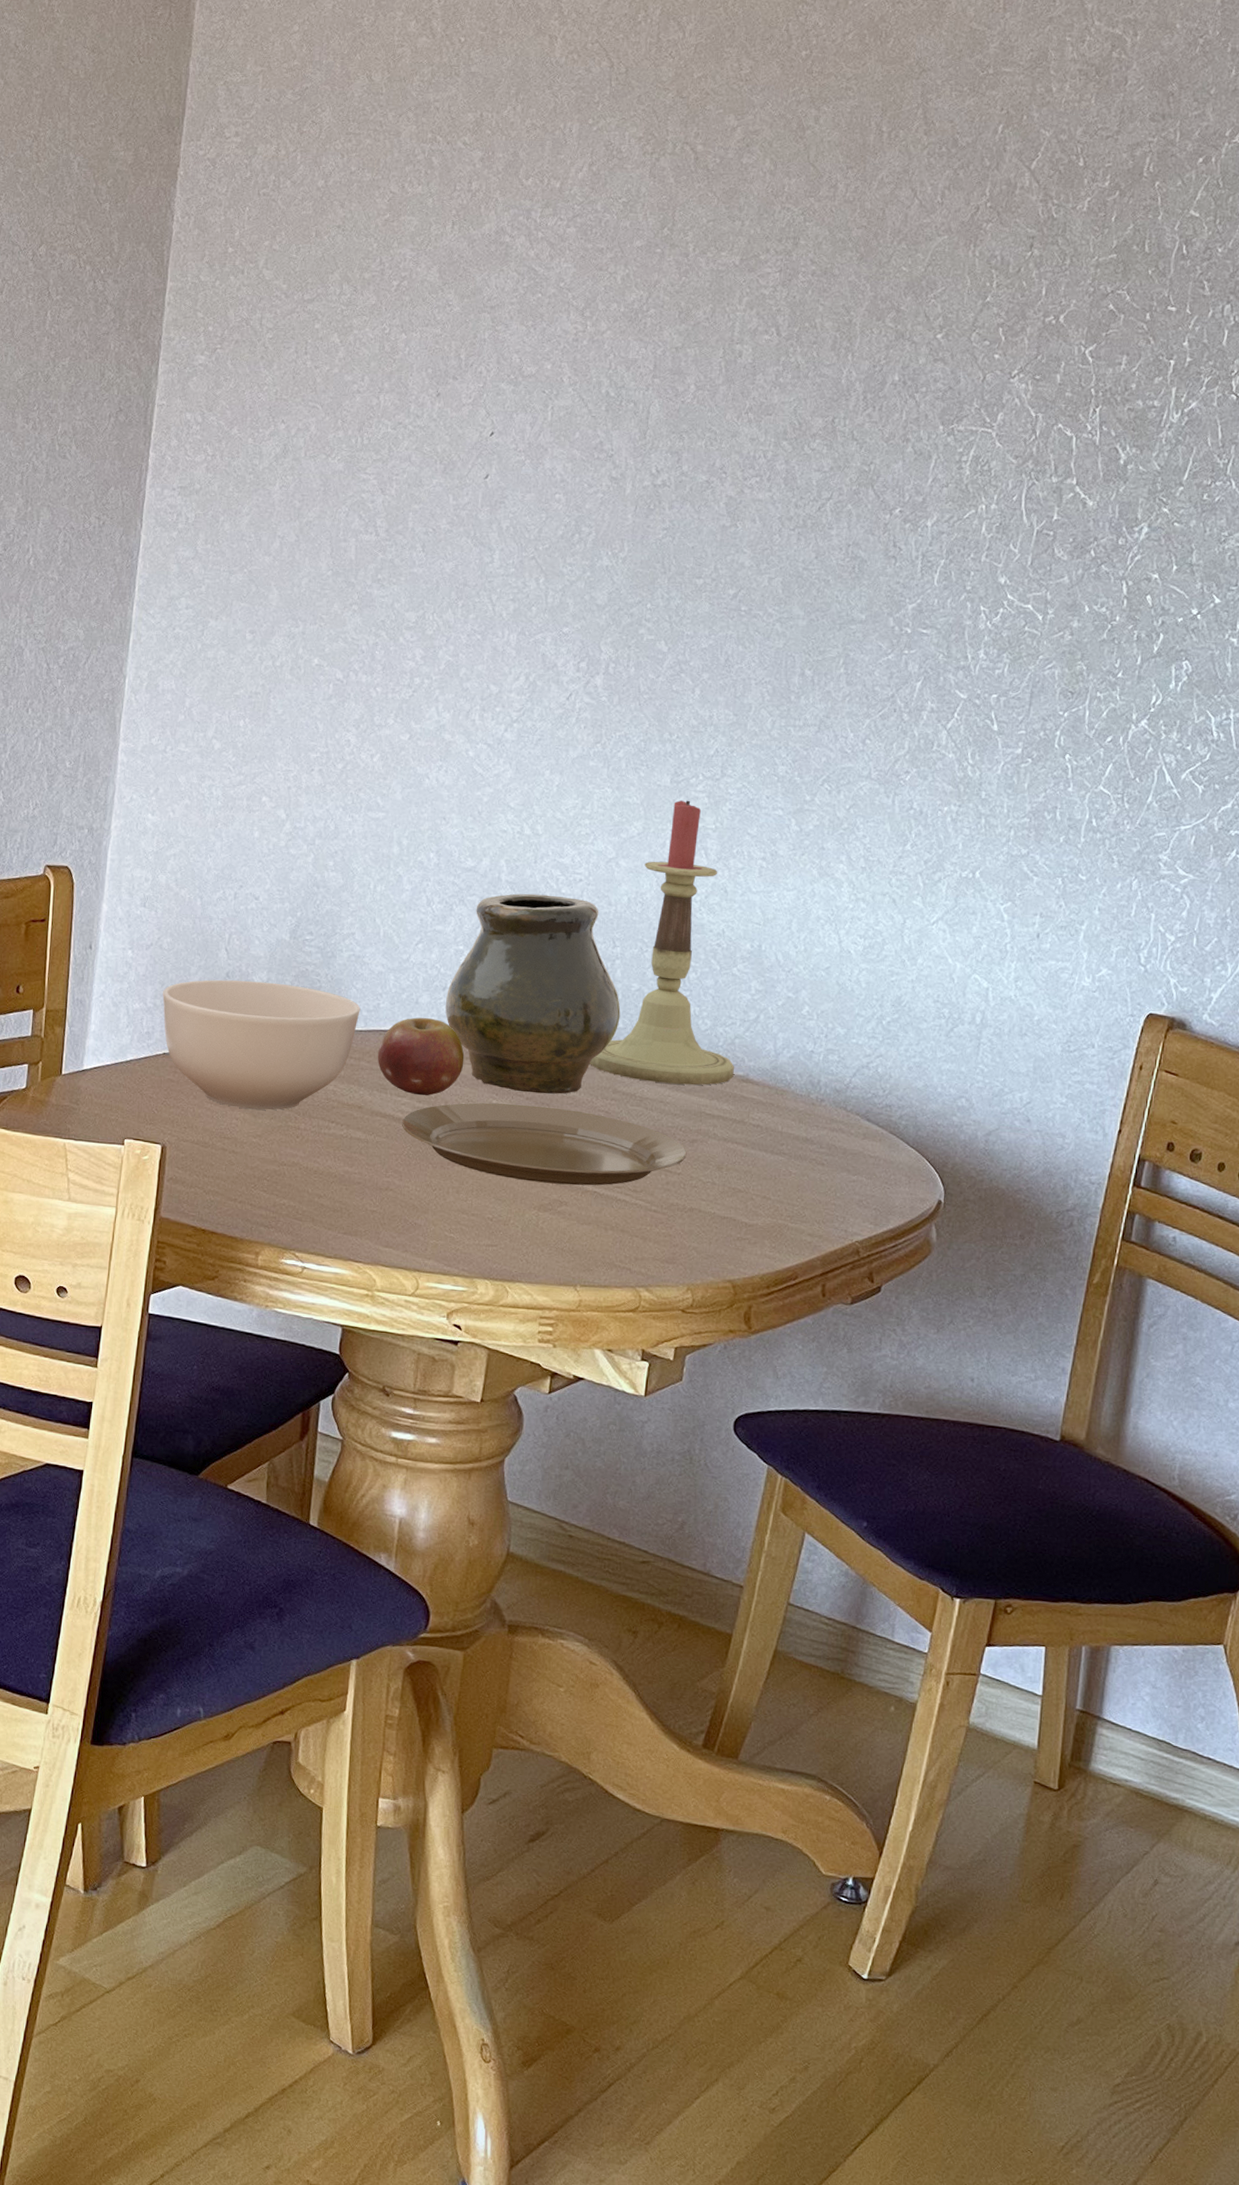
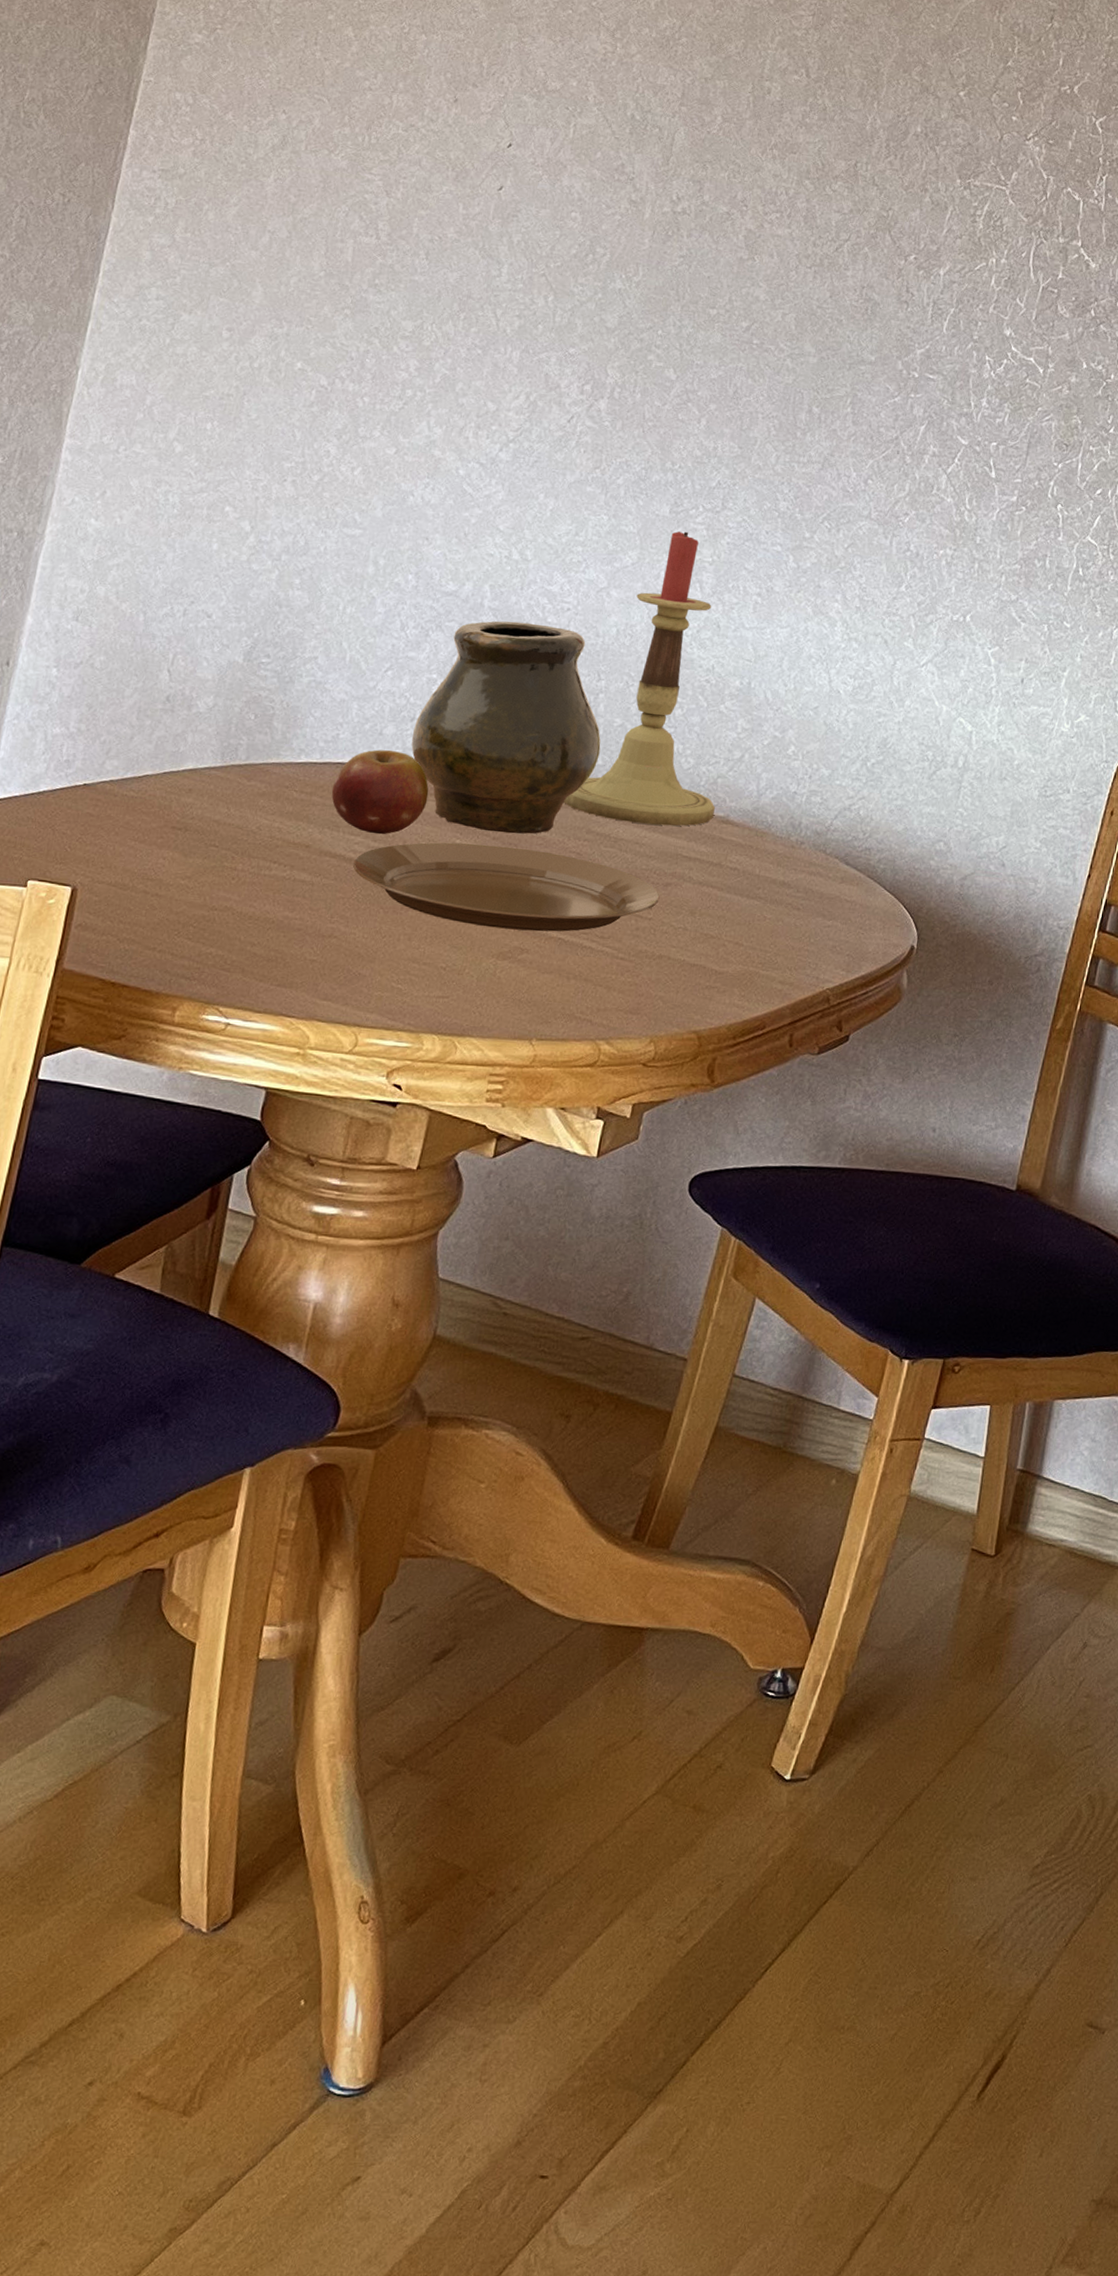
bowl: present [162,979,361,1111] -> none [87,703,317,849]

